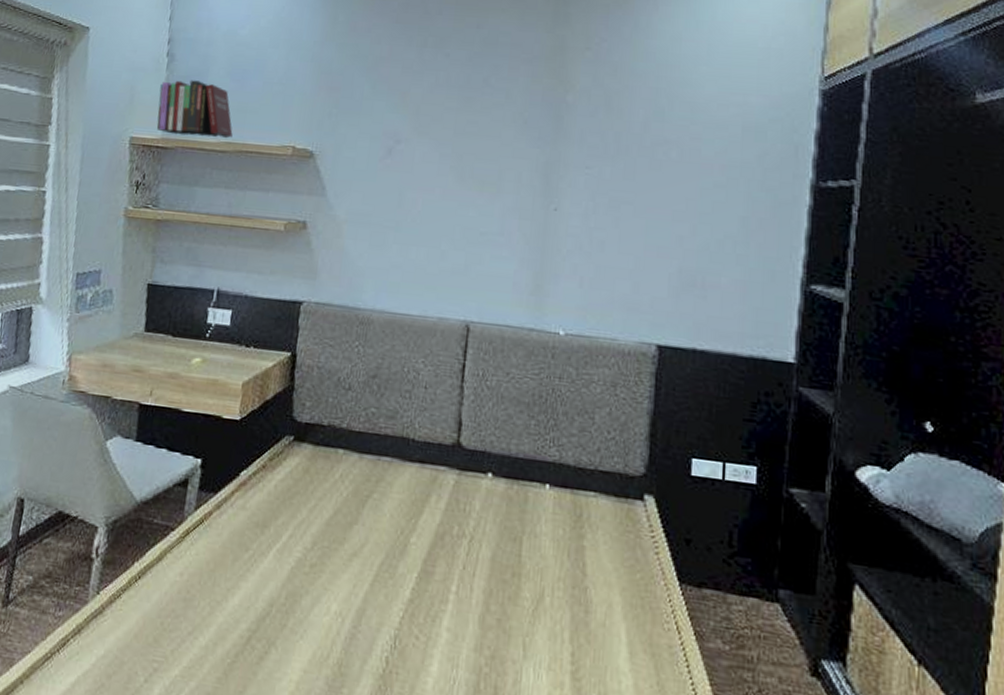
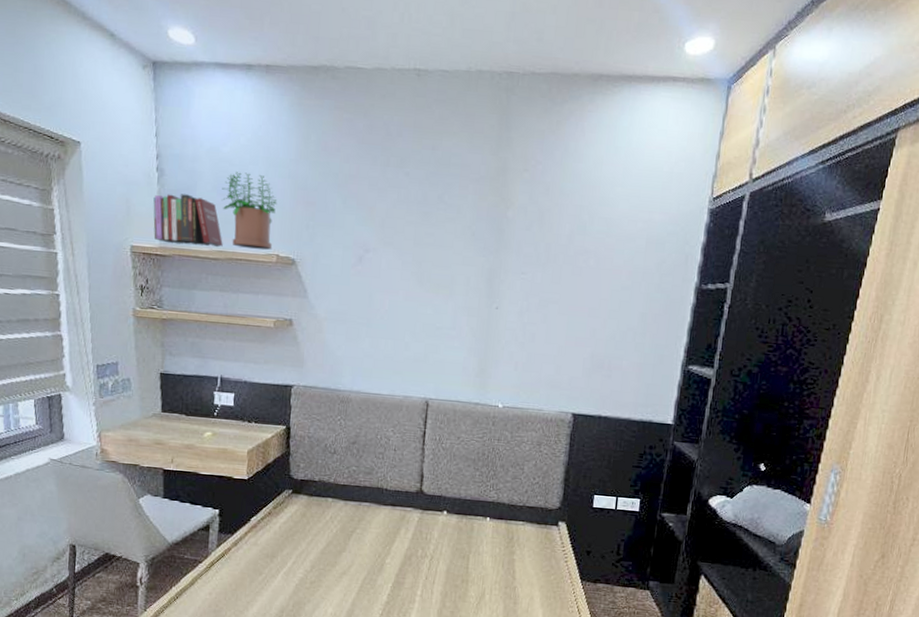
potted plant: none [234,56,297,142] -> present [221,172,277,251]

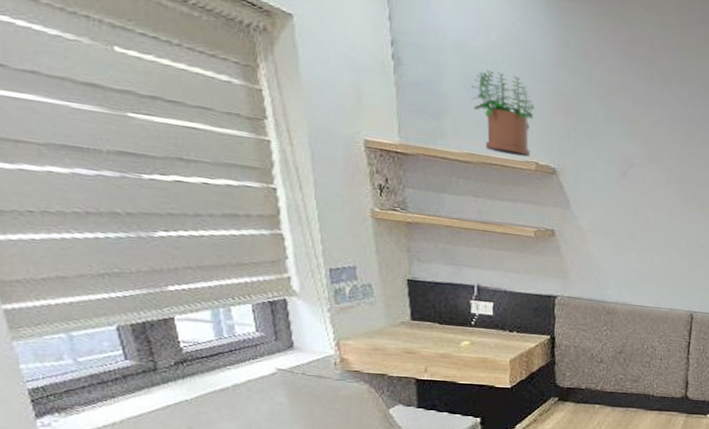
books: present [153,194,223,248] -> none [390,86,475,150]

